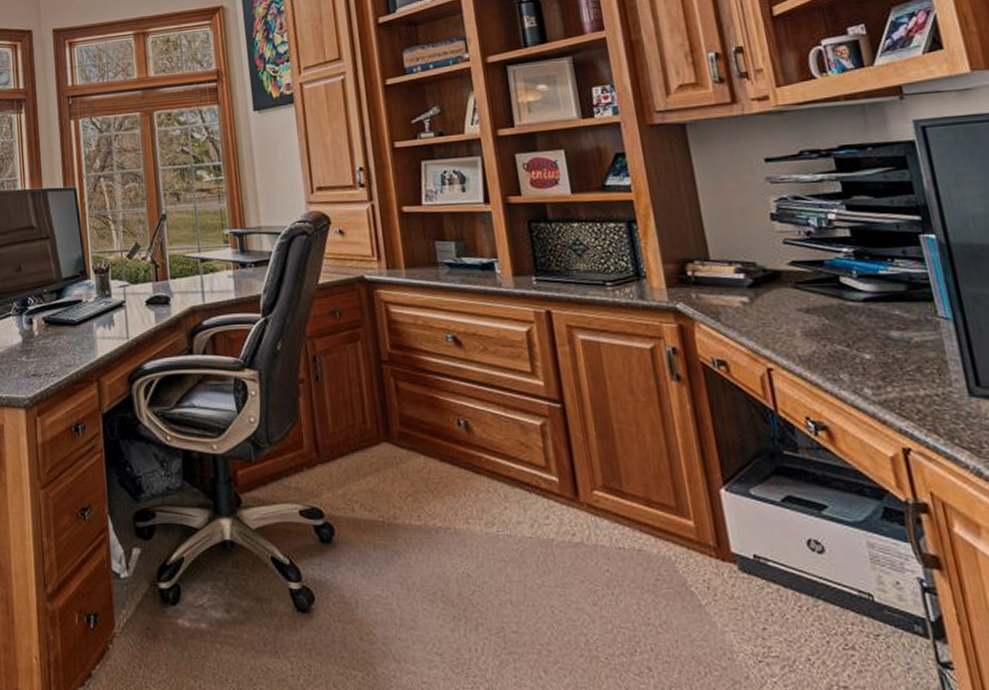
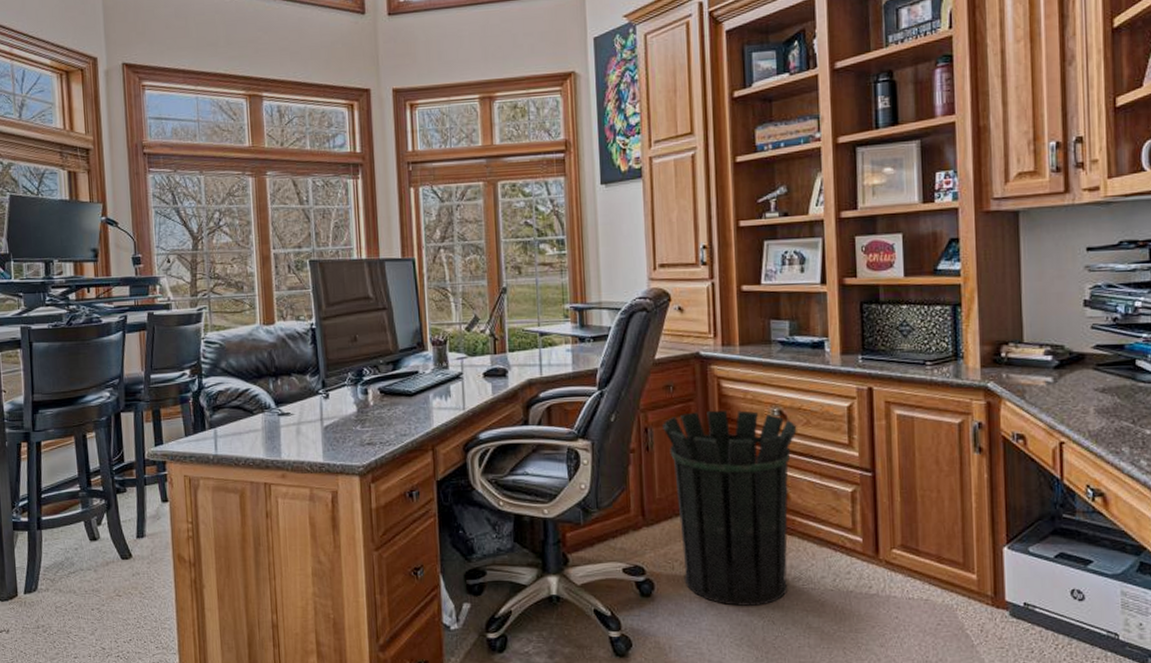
waste bin: none [330,336,481,555] -> present [661,410,797,606]

